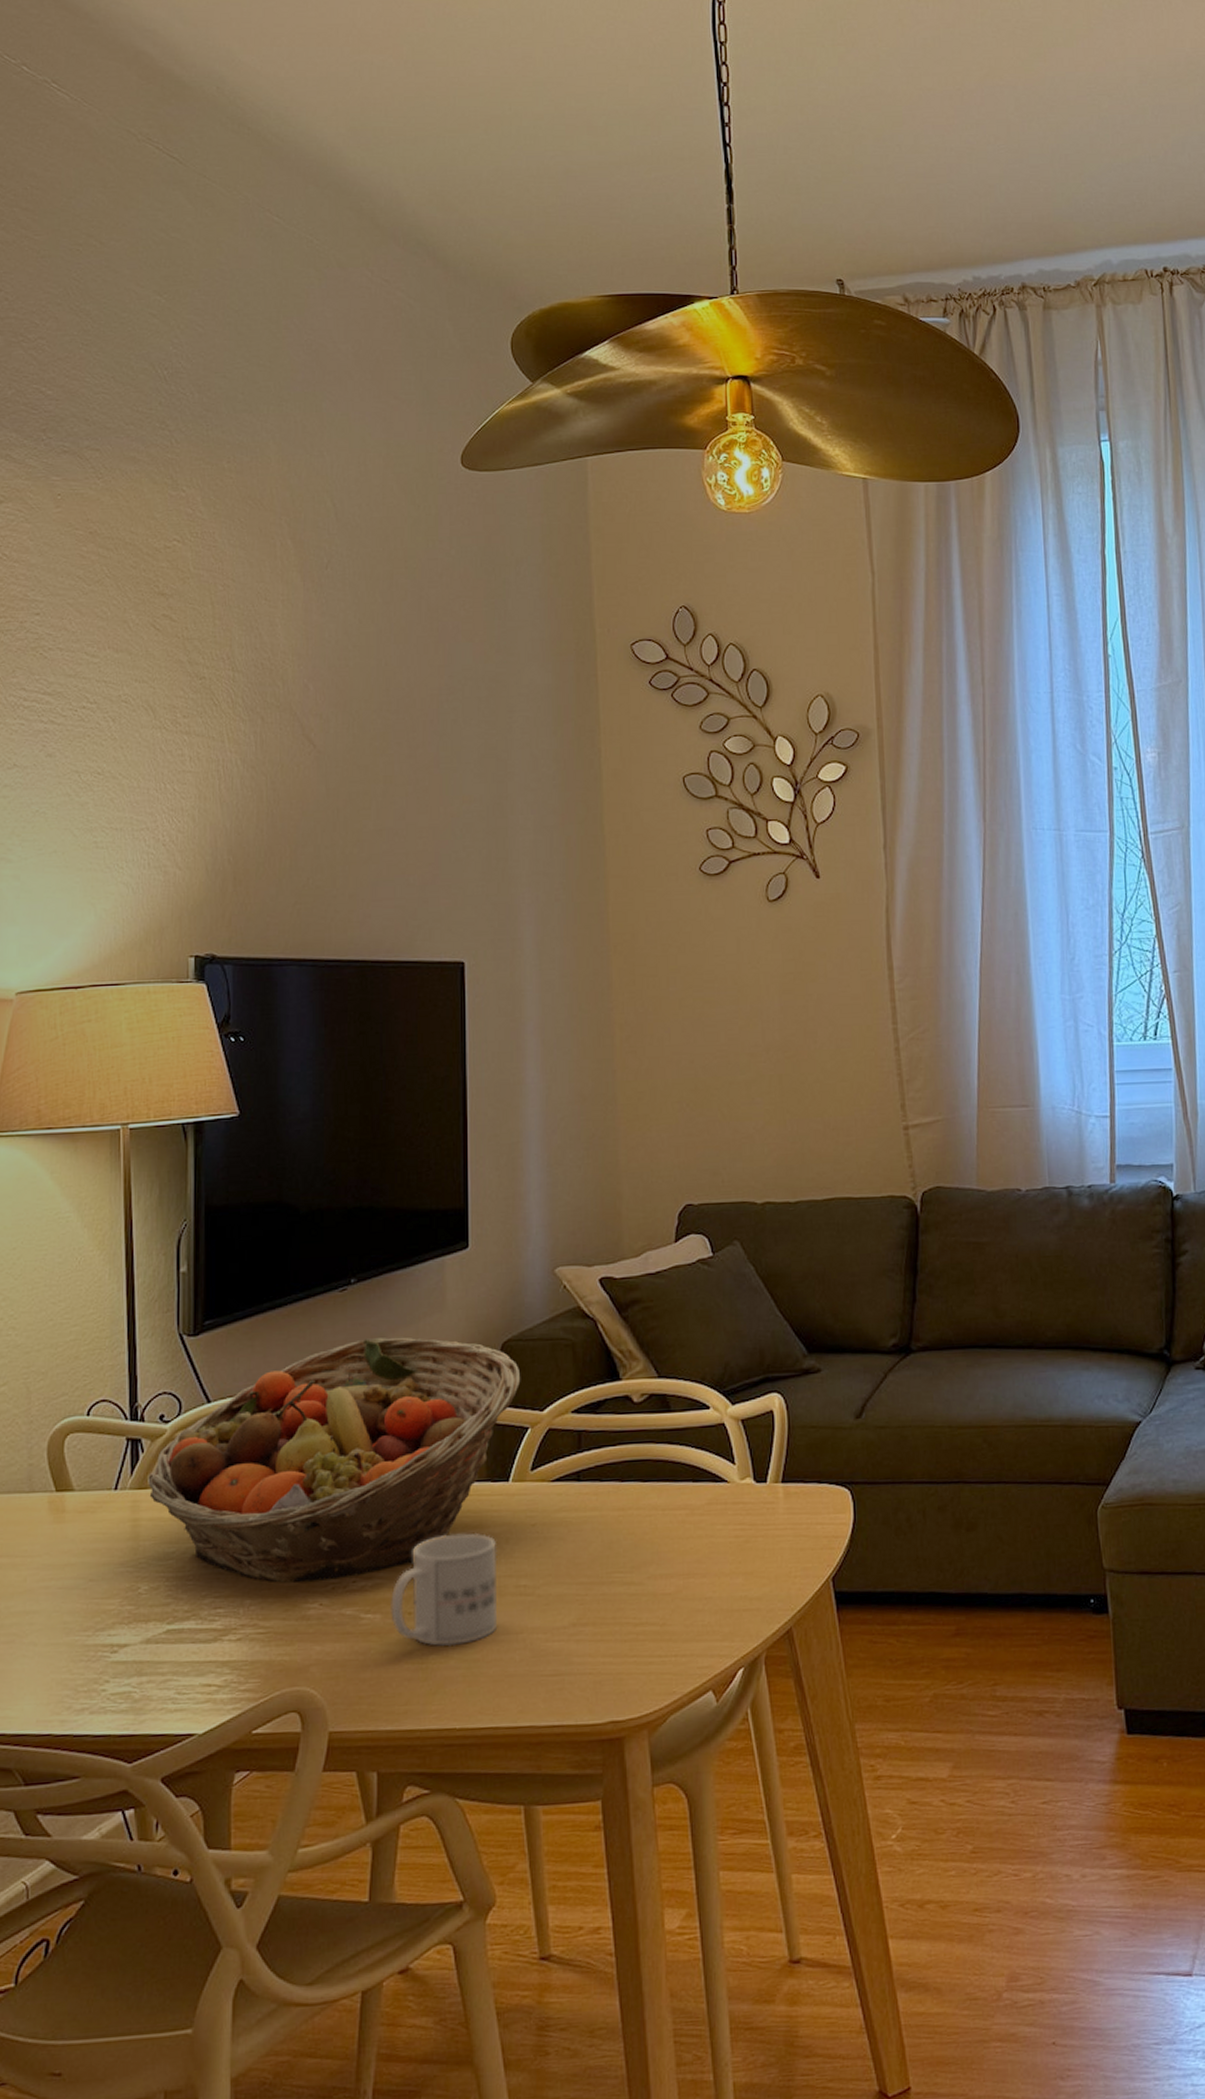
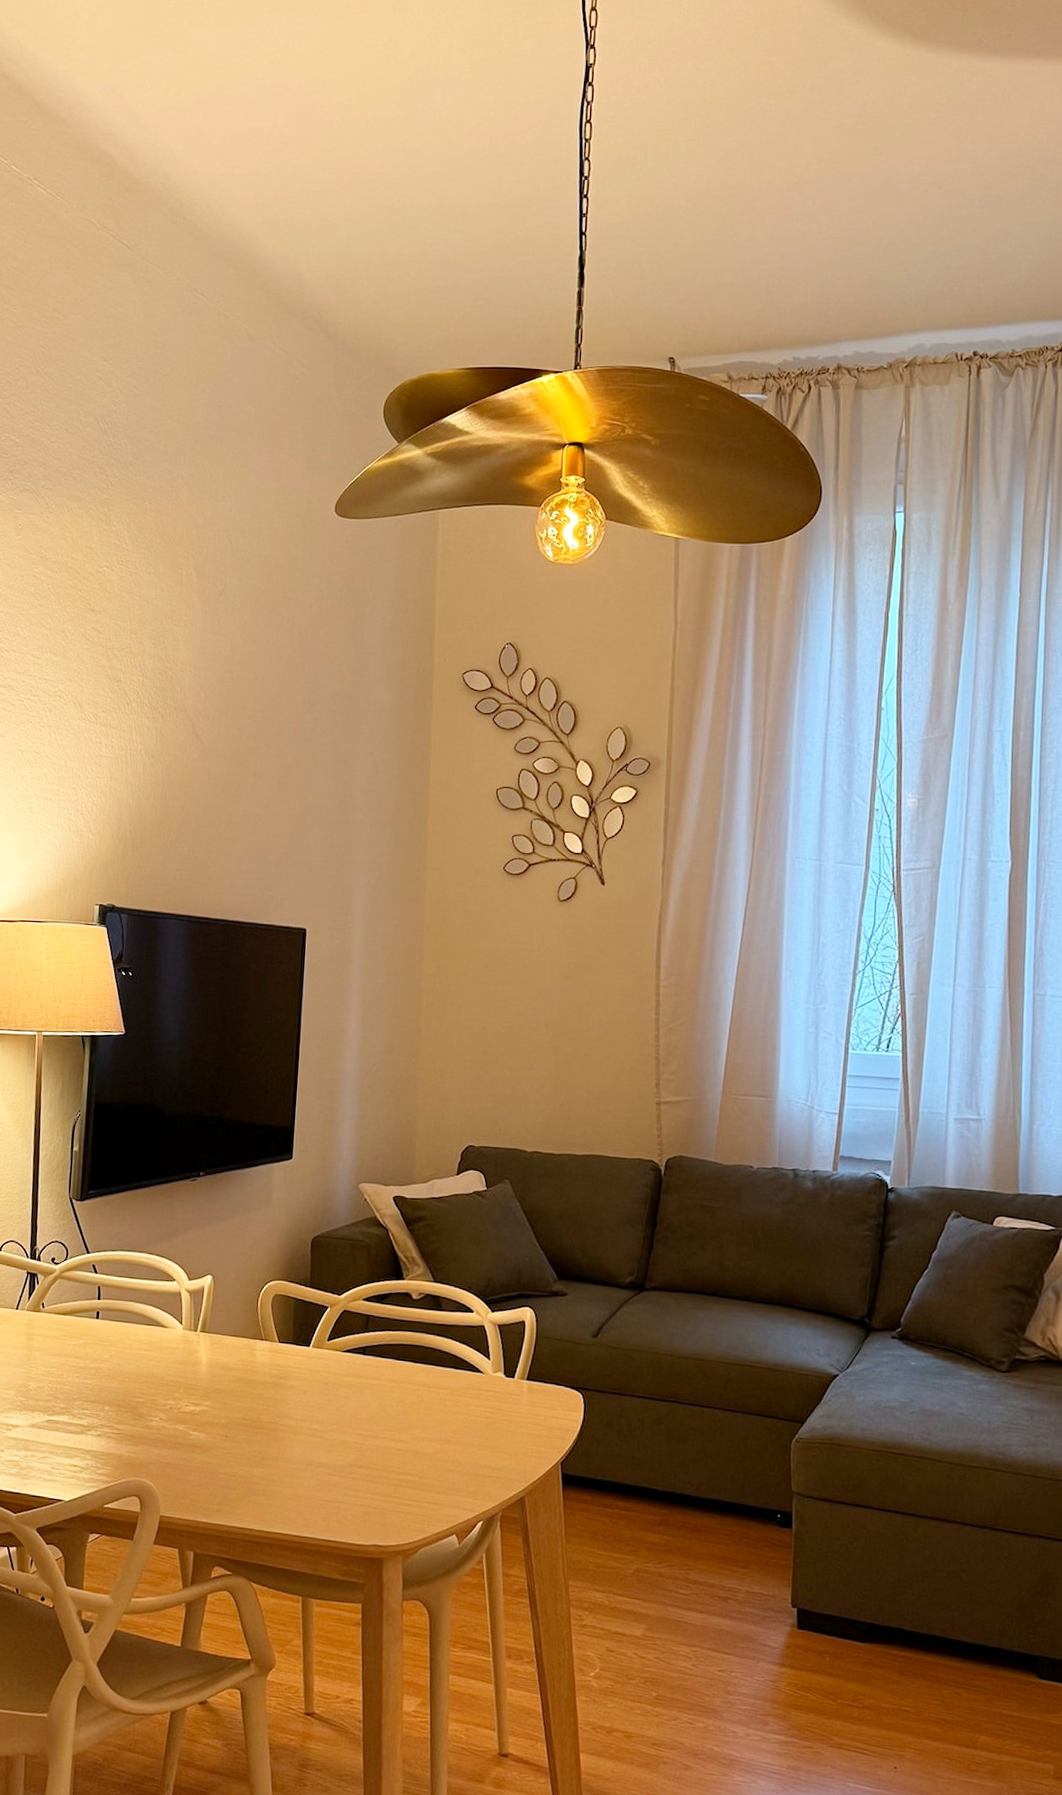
fruit basket: present [148,1337,521,1584] -> none [40,1220,326,1402]
mug: present [391,1532,498,1647] -> none [212,1381,297,1467]

